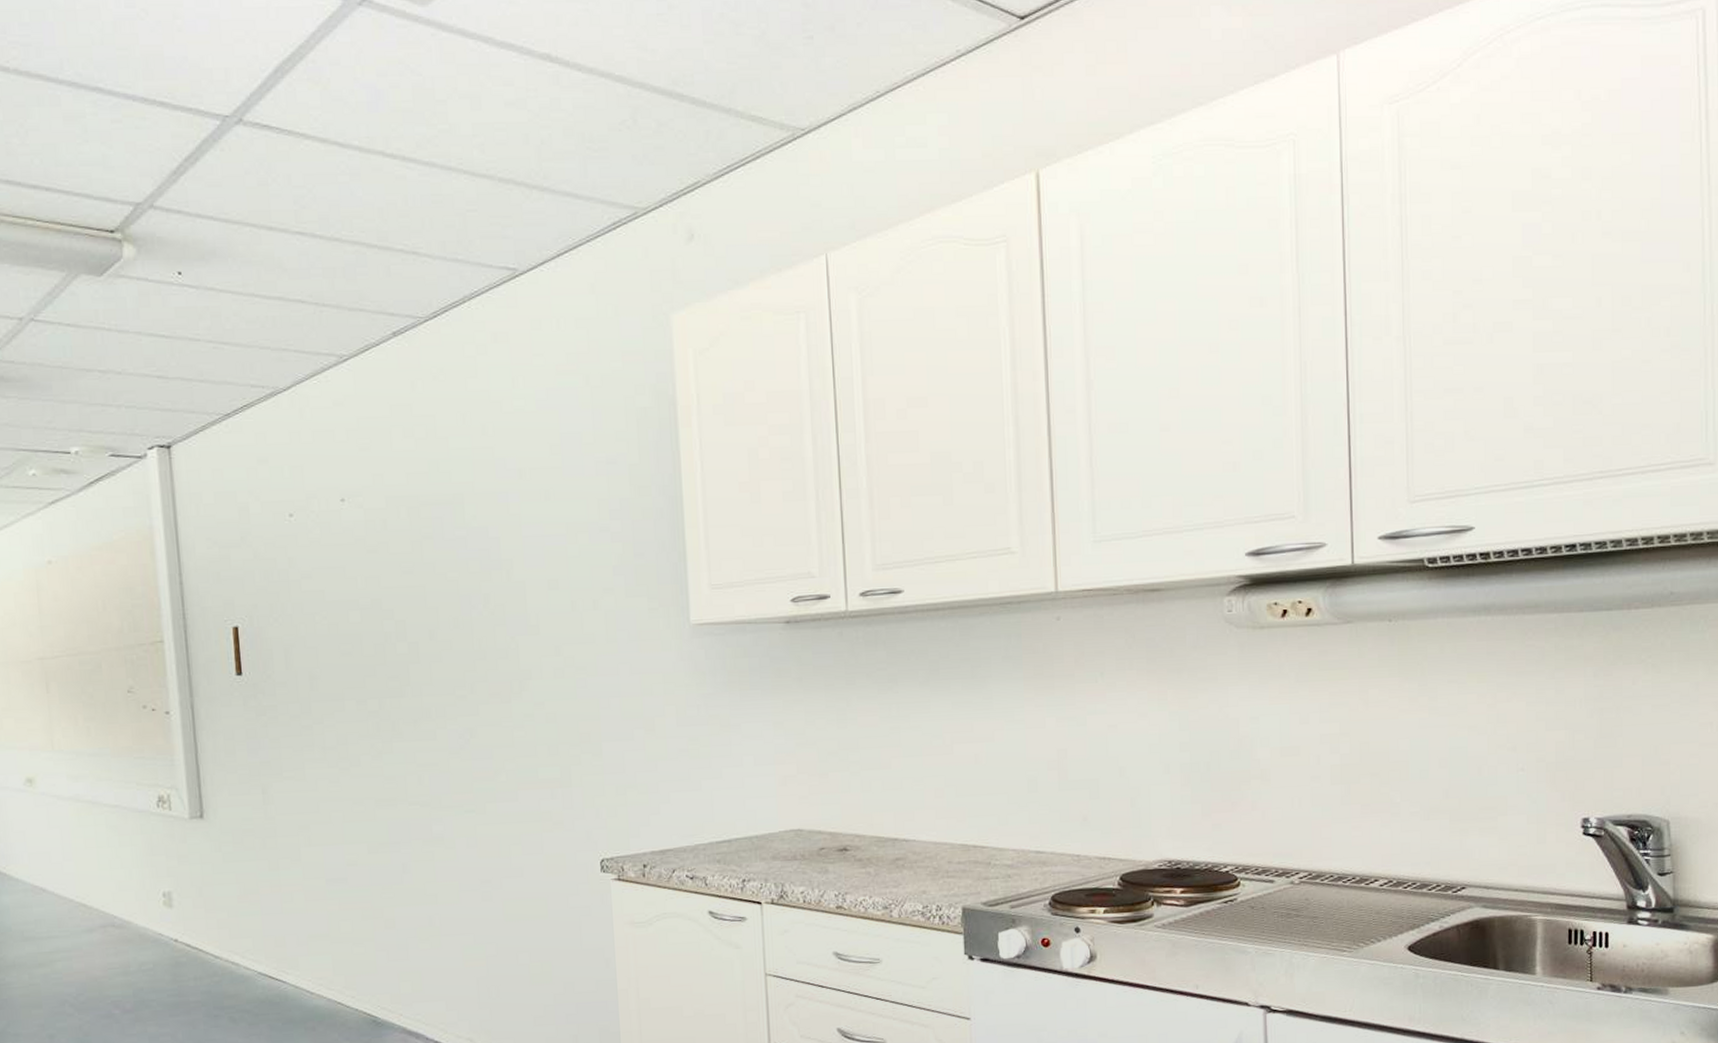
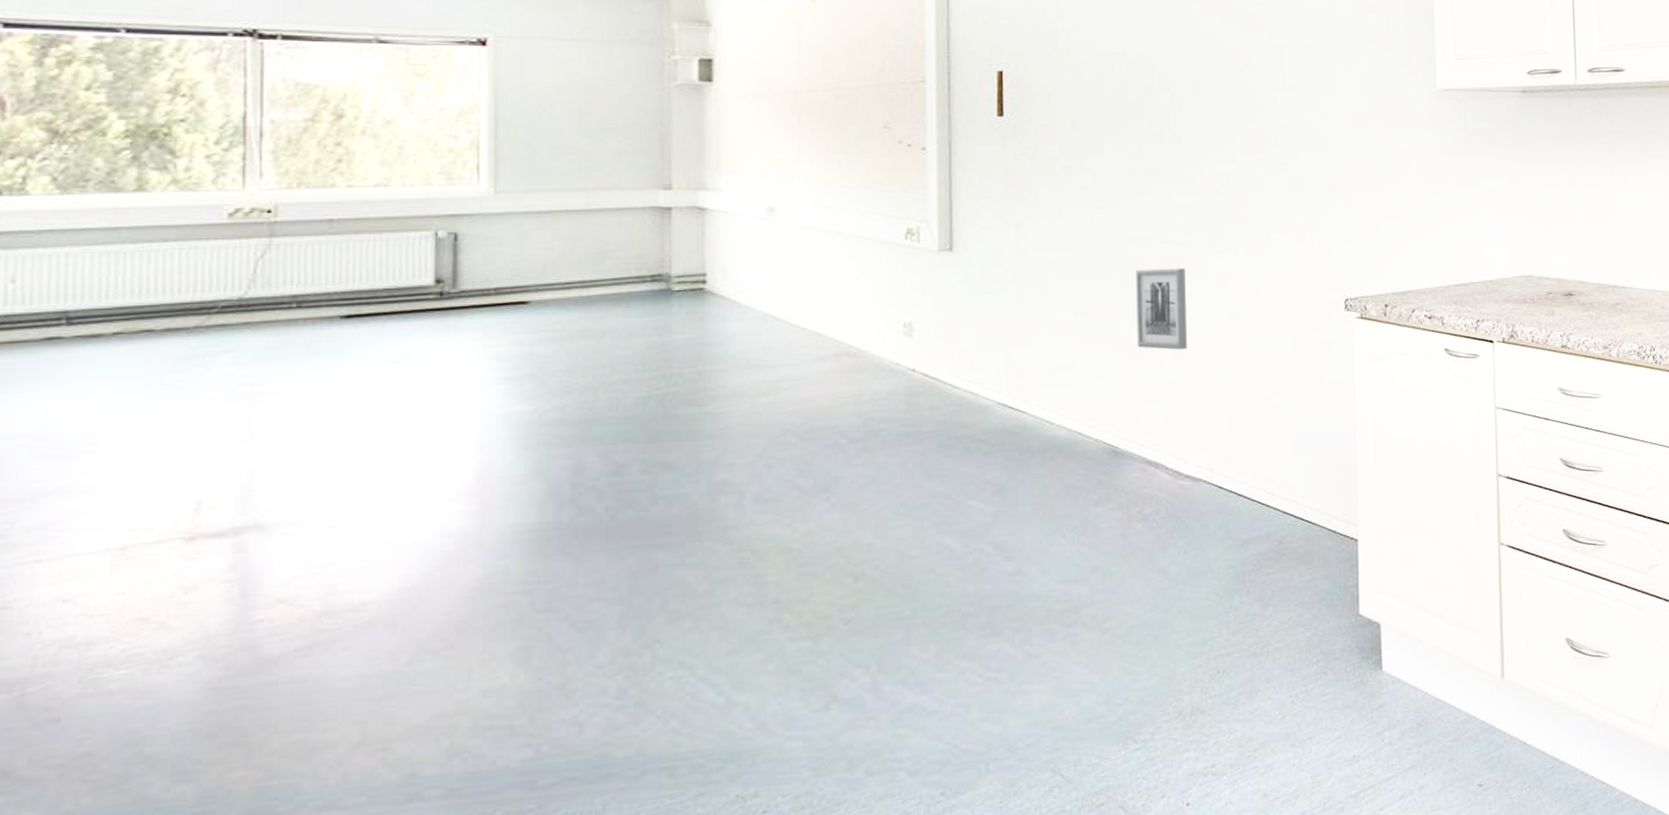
wall art: none [384,830,442,917] -> present [1136,268,1188,350]

